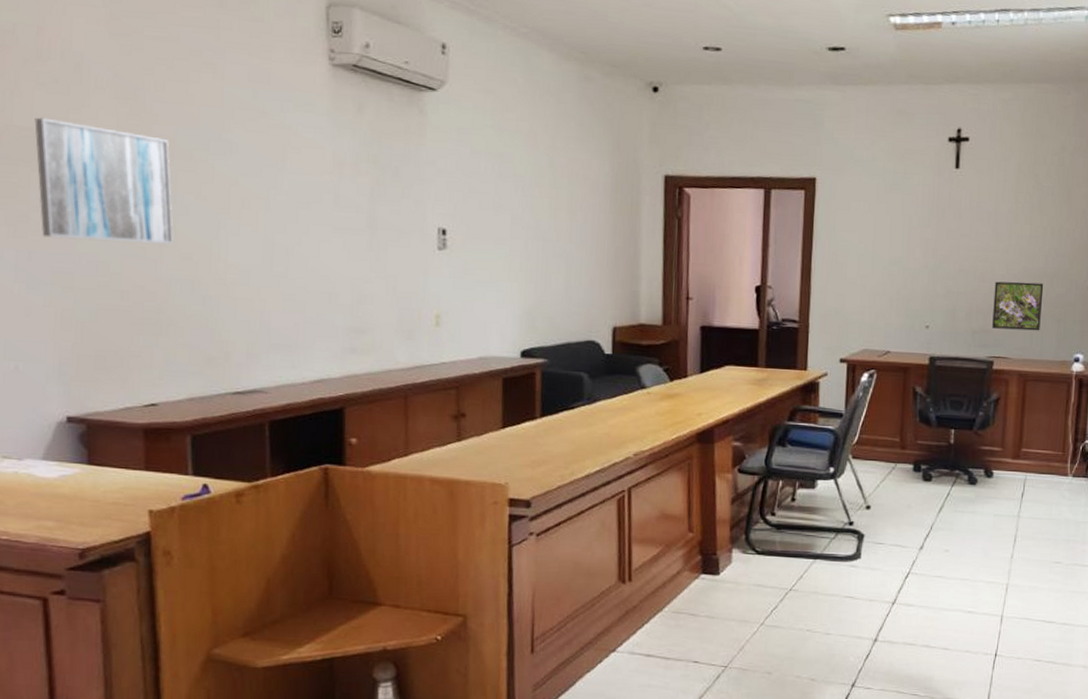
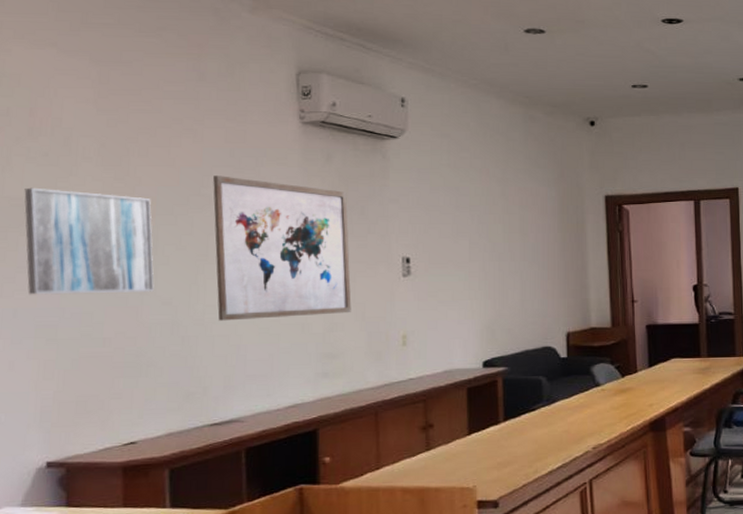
wall art: none [235,119,382,286] -> present [213,176,352,321]

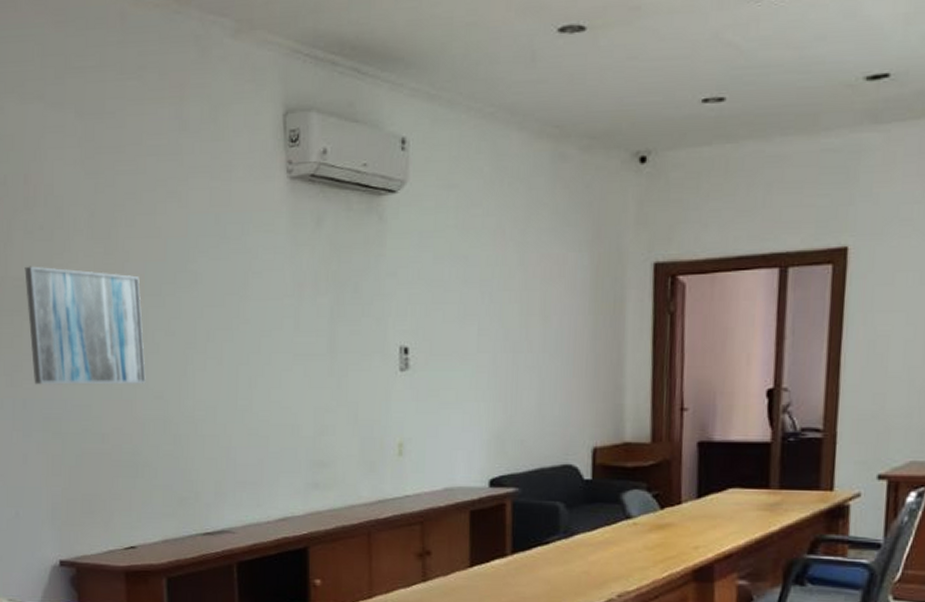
wall art: present [213,176,352,321] -> none [199,247,343,419]

